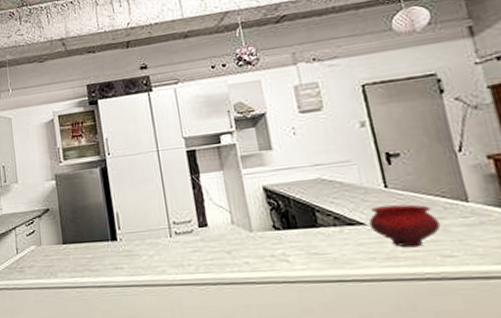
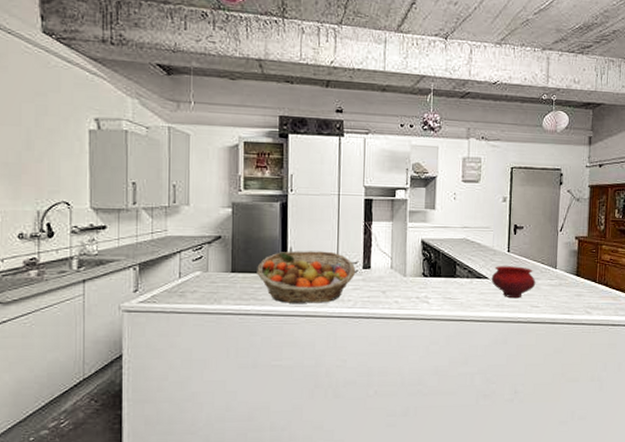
fruit basket: none [86,212,192,273] -> present [257,251,356,303]

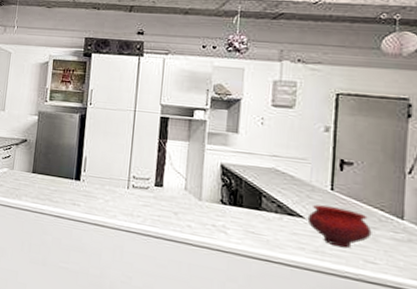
fruit basket: present [257,251,356,303] -> none [53,159,148,215]

